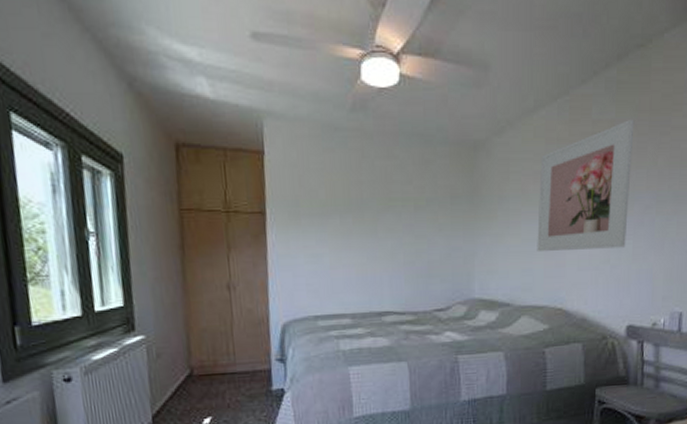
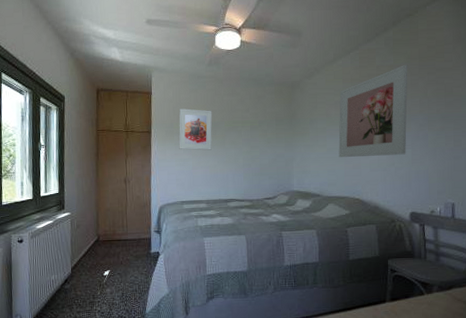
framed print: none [307,177,359,241] -> present [178,108,213,151]

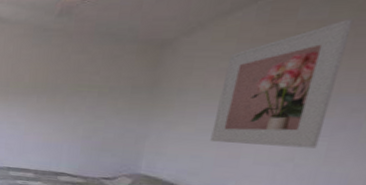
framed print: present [178,108,213,151] -> none [12,66,55,116]

